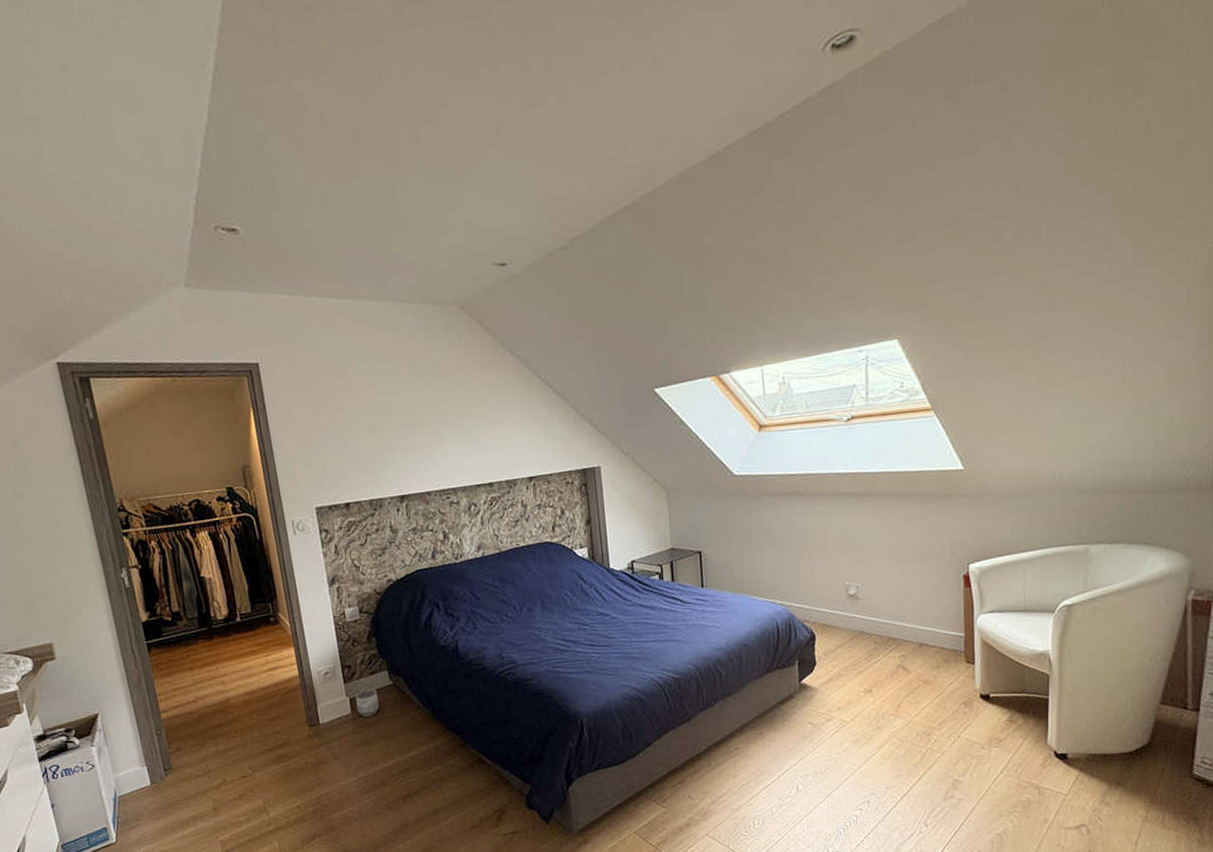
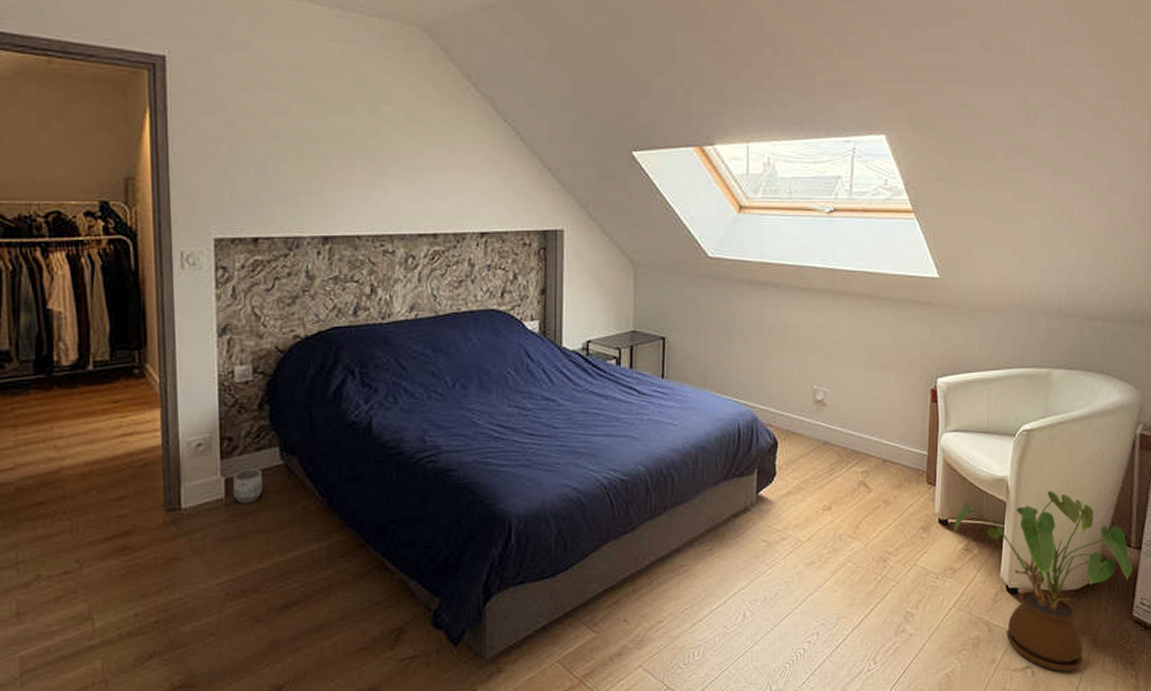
house plant: none [995,661,1190,829] -> present [952,491,1133,672]

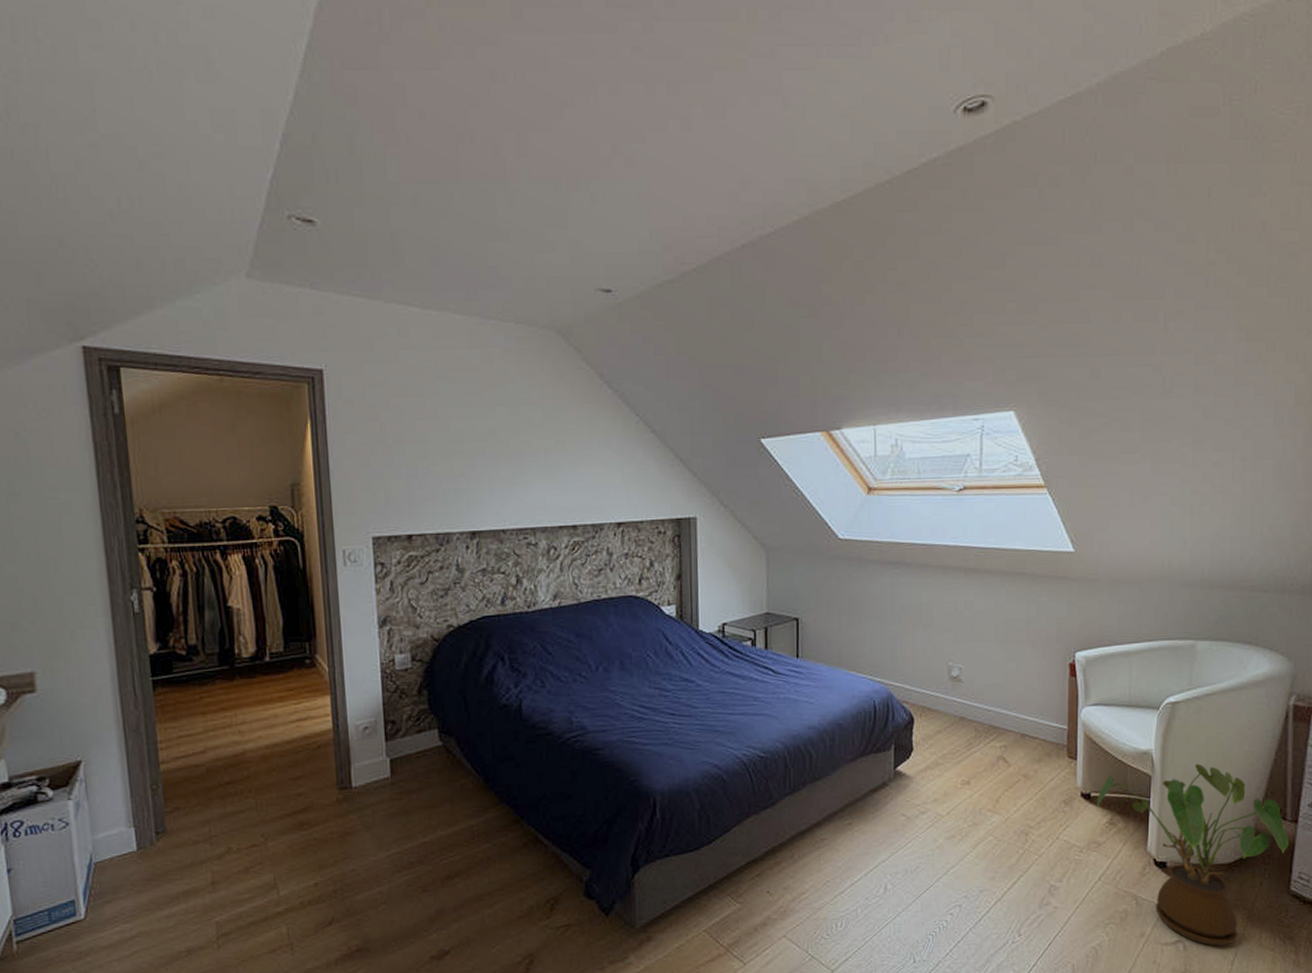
planter: present [232,469,262,505] -> none [397,750,424,783]

